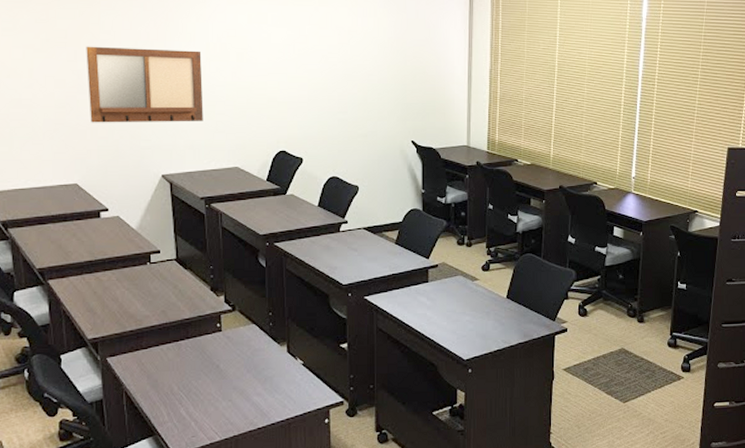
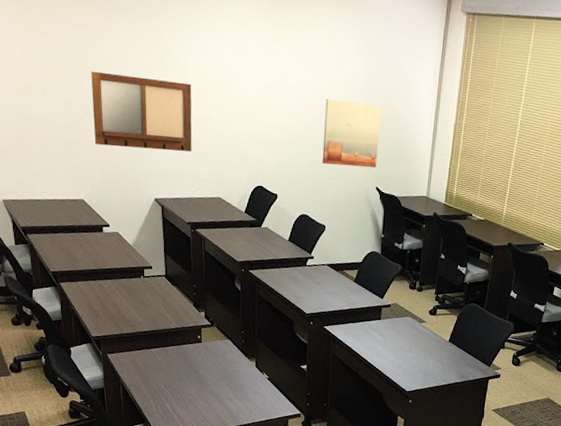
wall art: none [350,55,411,122] -> present [322,98,382,168]

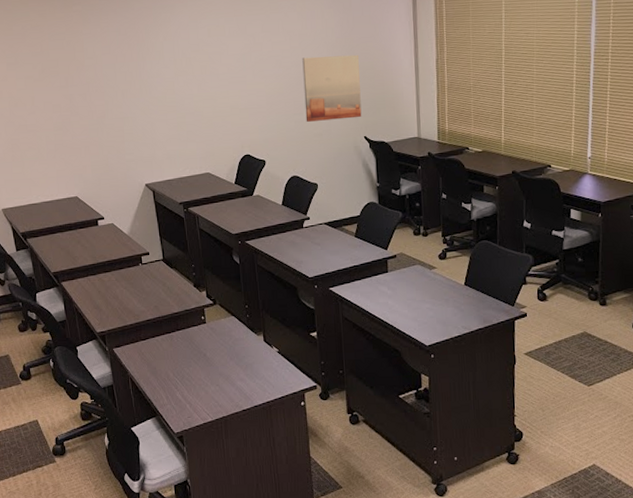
writing board: present [91,71,192,152] -> none [74,67,176,141]

